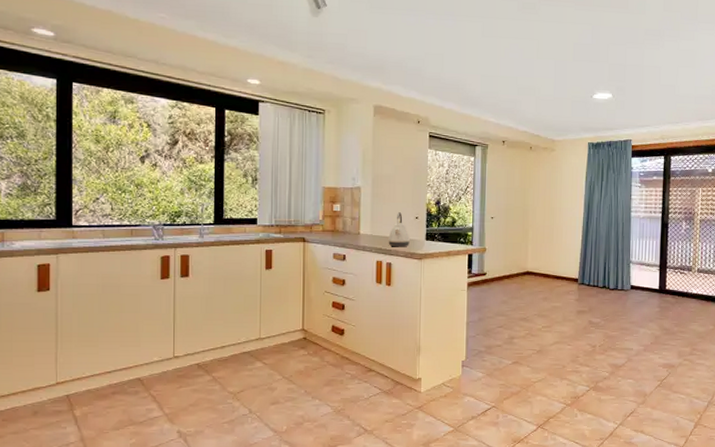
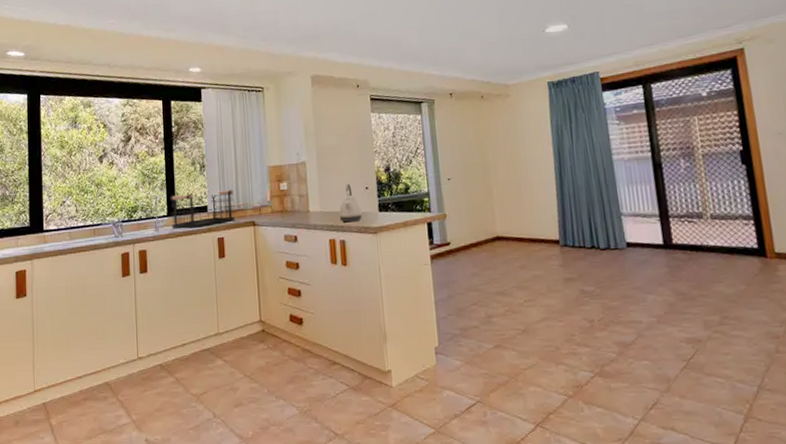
dish rack: none [217,204,285,239] -> present [169,190,235,229]

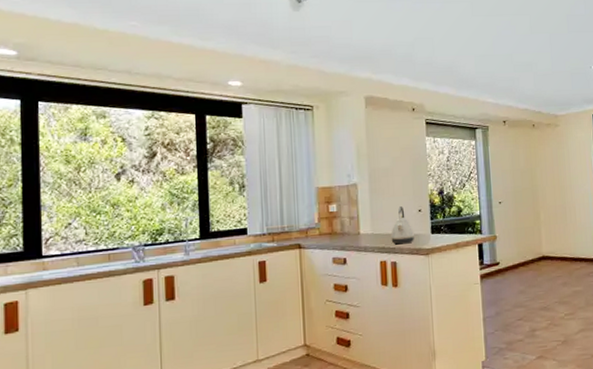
dish rack: present [169,190,235,229] -> none [202,212,278,253]

